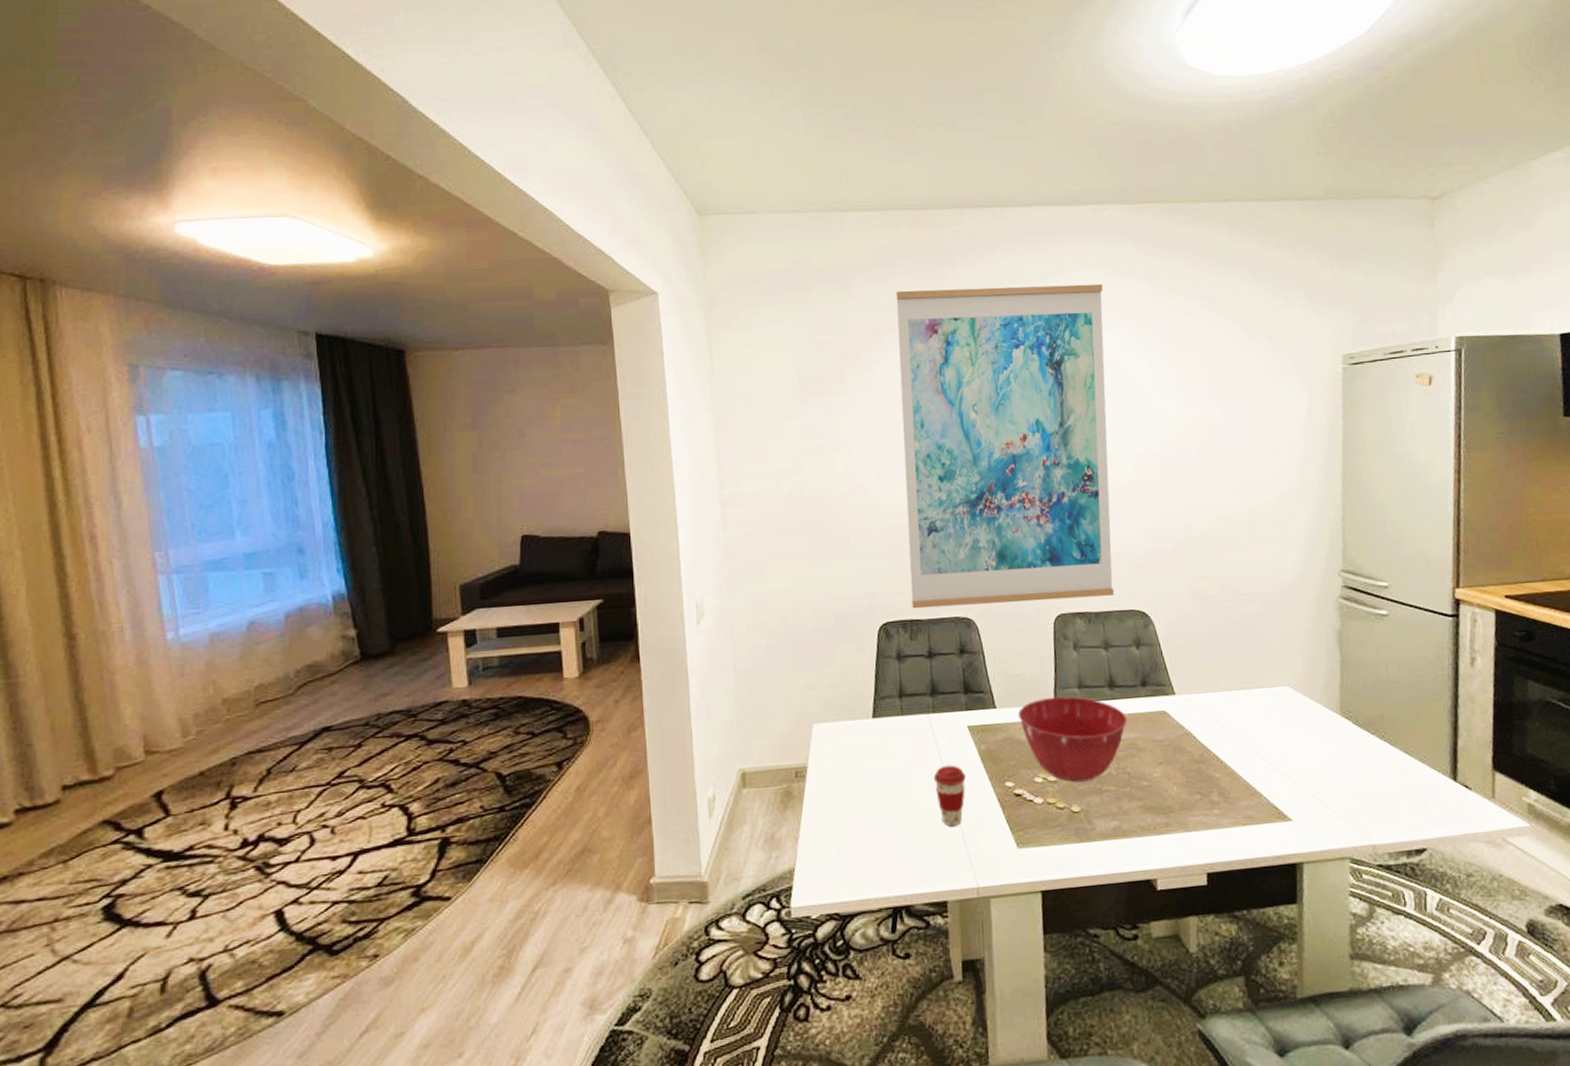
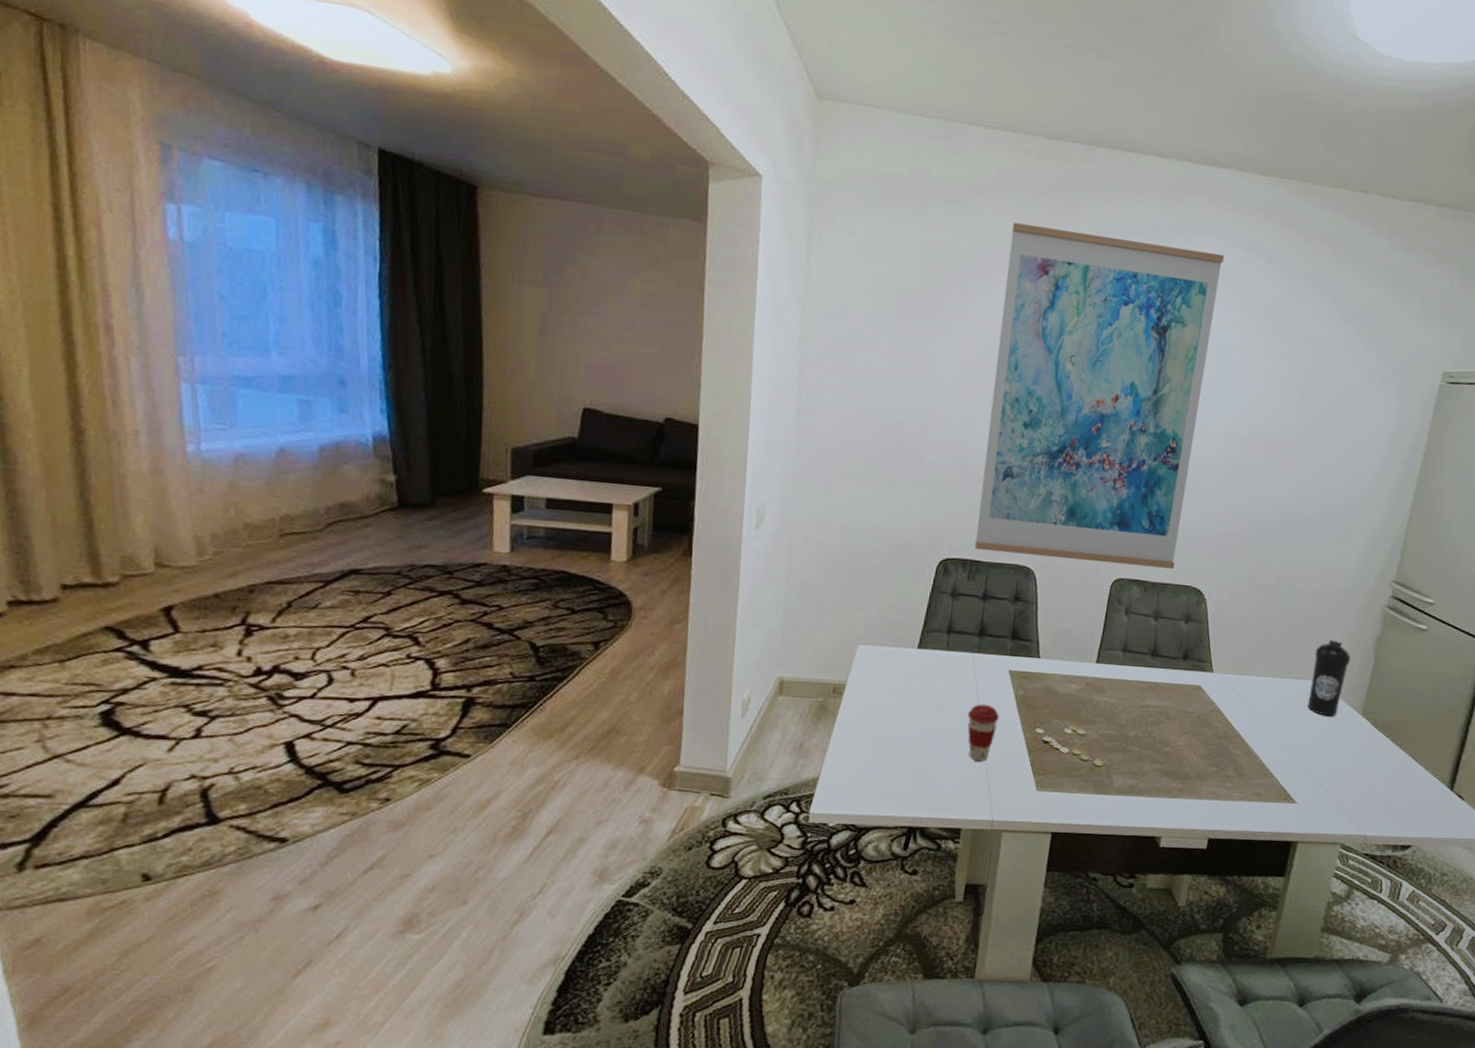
mixing bowl: present [1018,696,1127,783] -> none [1060,655,1163,740]
water bottle: none [1276,641,1316,723] -> present [1307,639,1351,717]

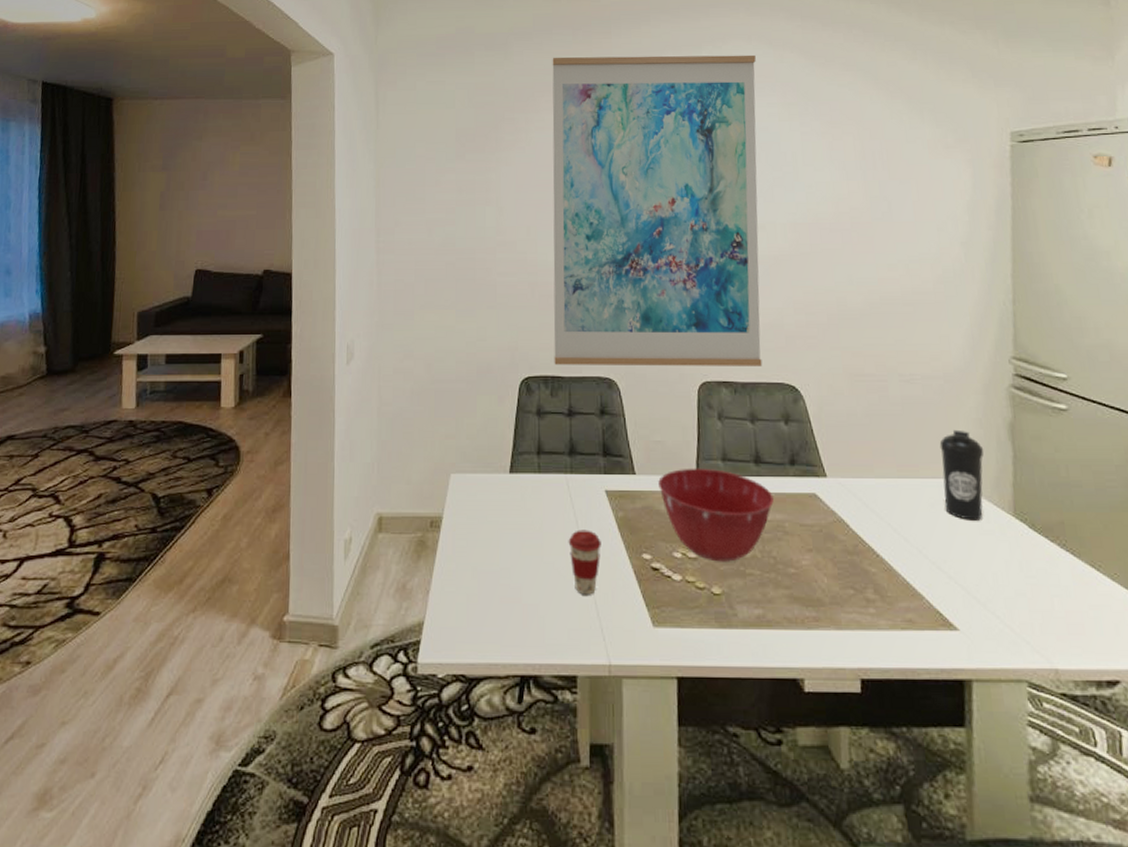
mixing bowl: none [1060,655,1163,740] -> present [658,468,774,562]

